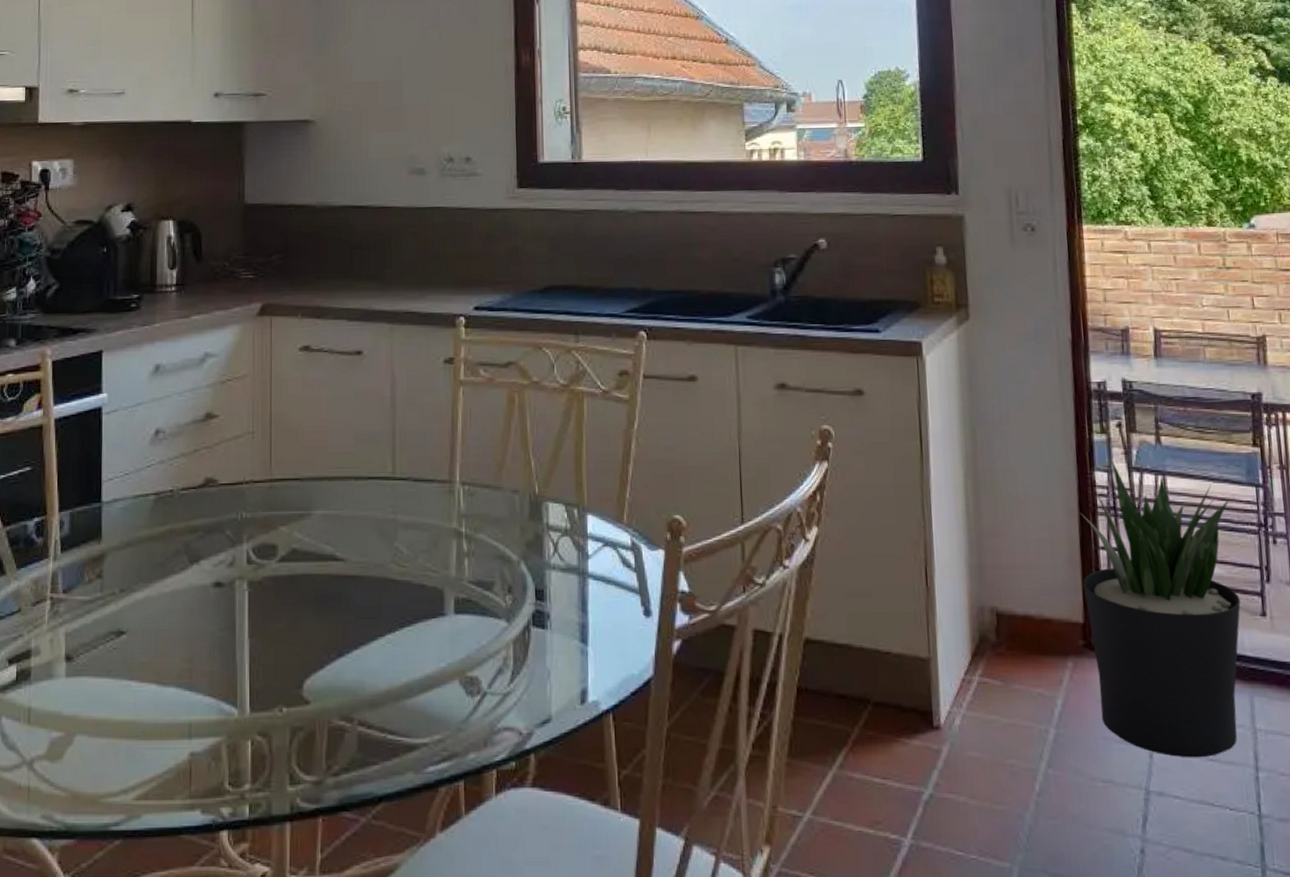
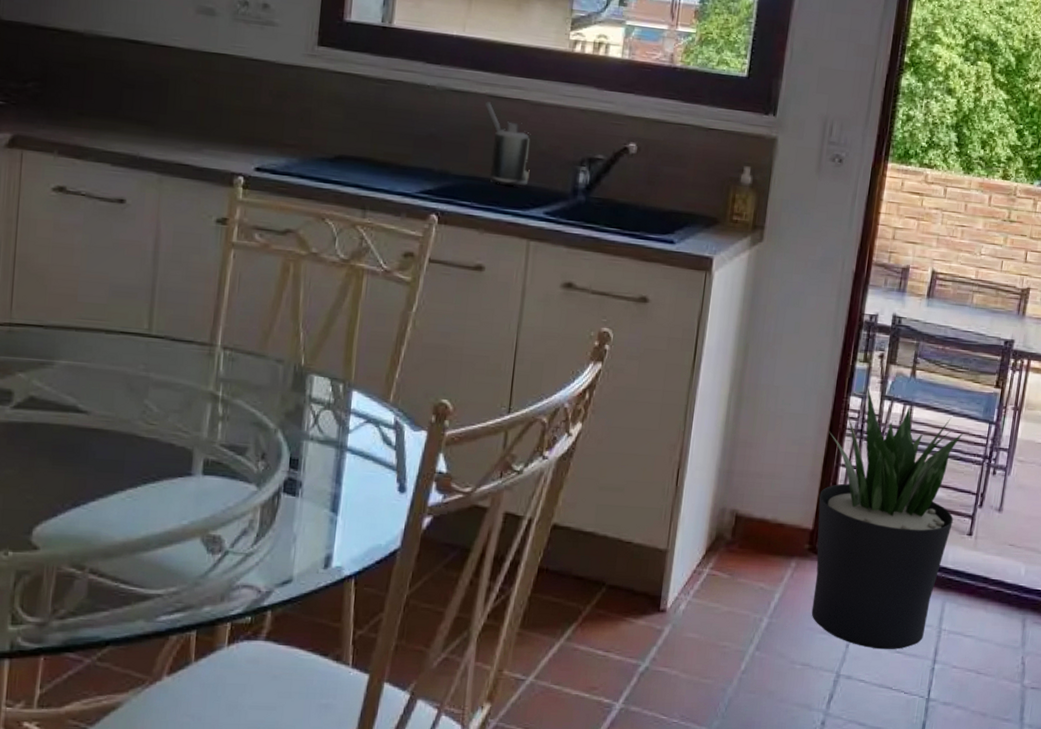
soap dispenser: none [675,218,728,295] -> present [484,102,531,187]

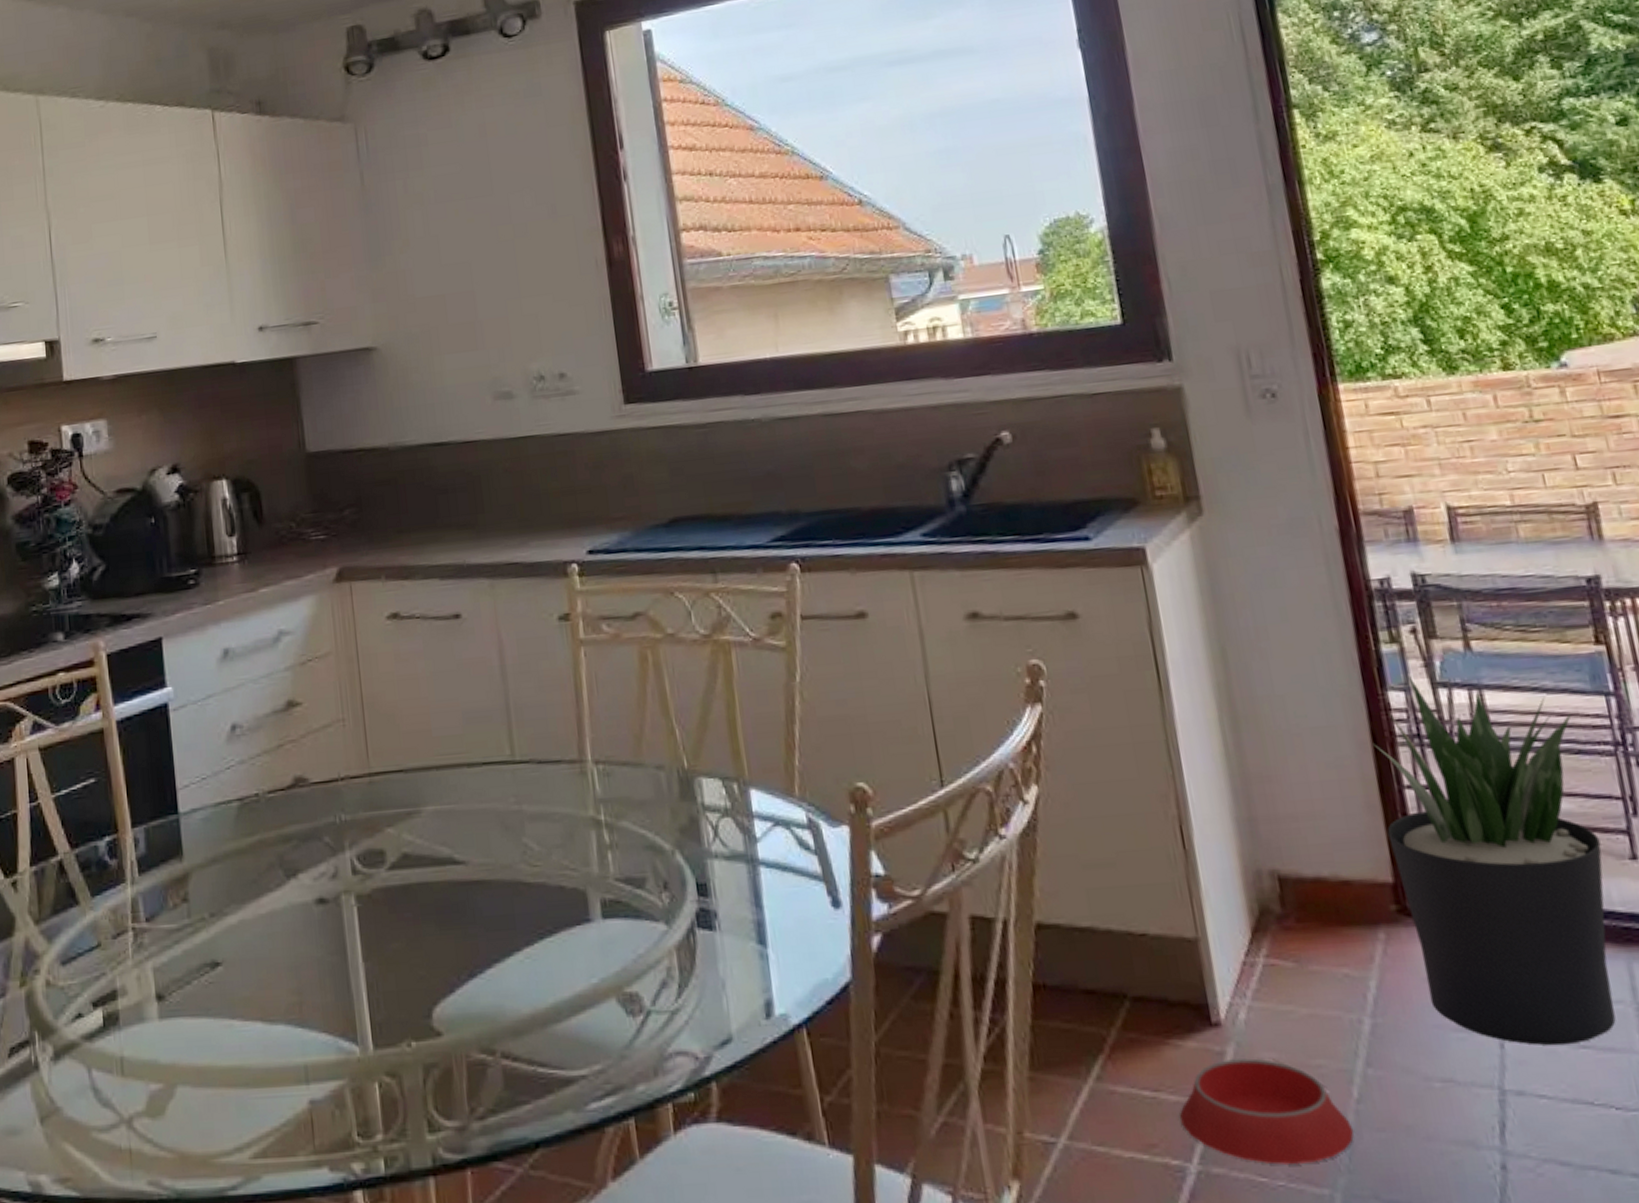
soap dispenser: present [484,102,531,187] -> none [820,422,894,513]
pet bowl: none [619,636,735,710] -> present [1180,1058,1354,1165]

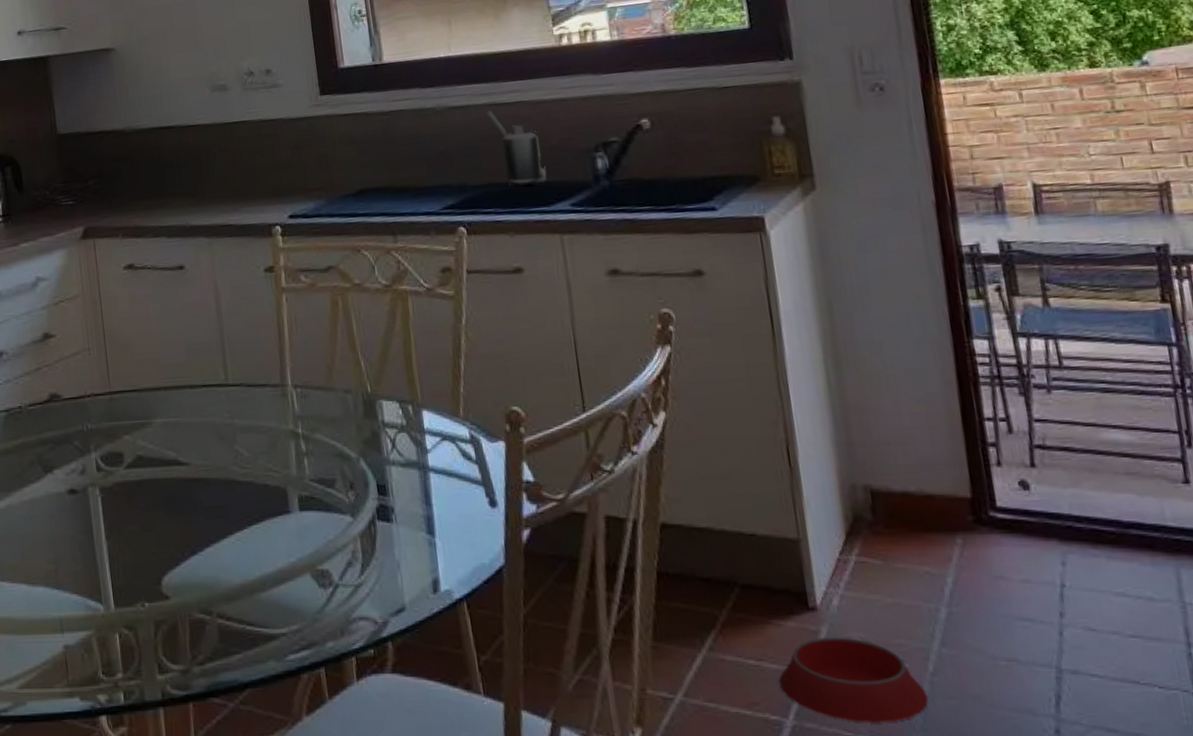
soap dispenser: none [820,422,894,513] -> present [485,110,547,186]
planter: present [1373,677,1616,1046] -> none [958,327,1163,635]

